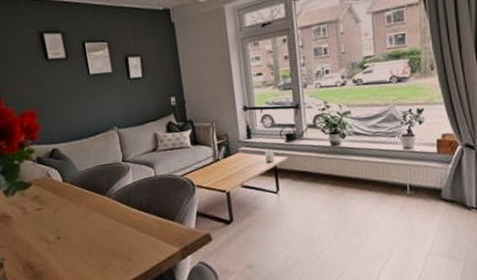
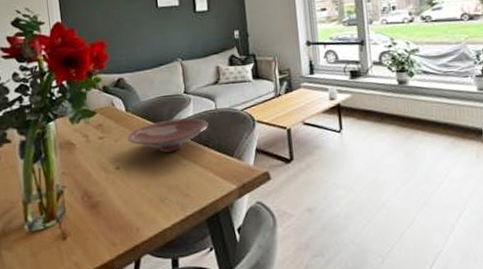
bowl: none [65,185,149,221] -> present [126,118,209,153]

